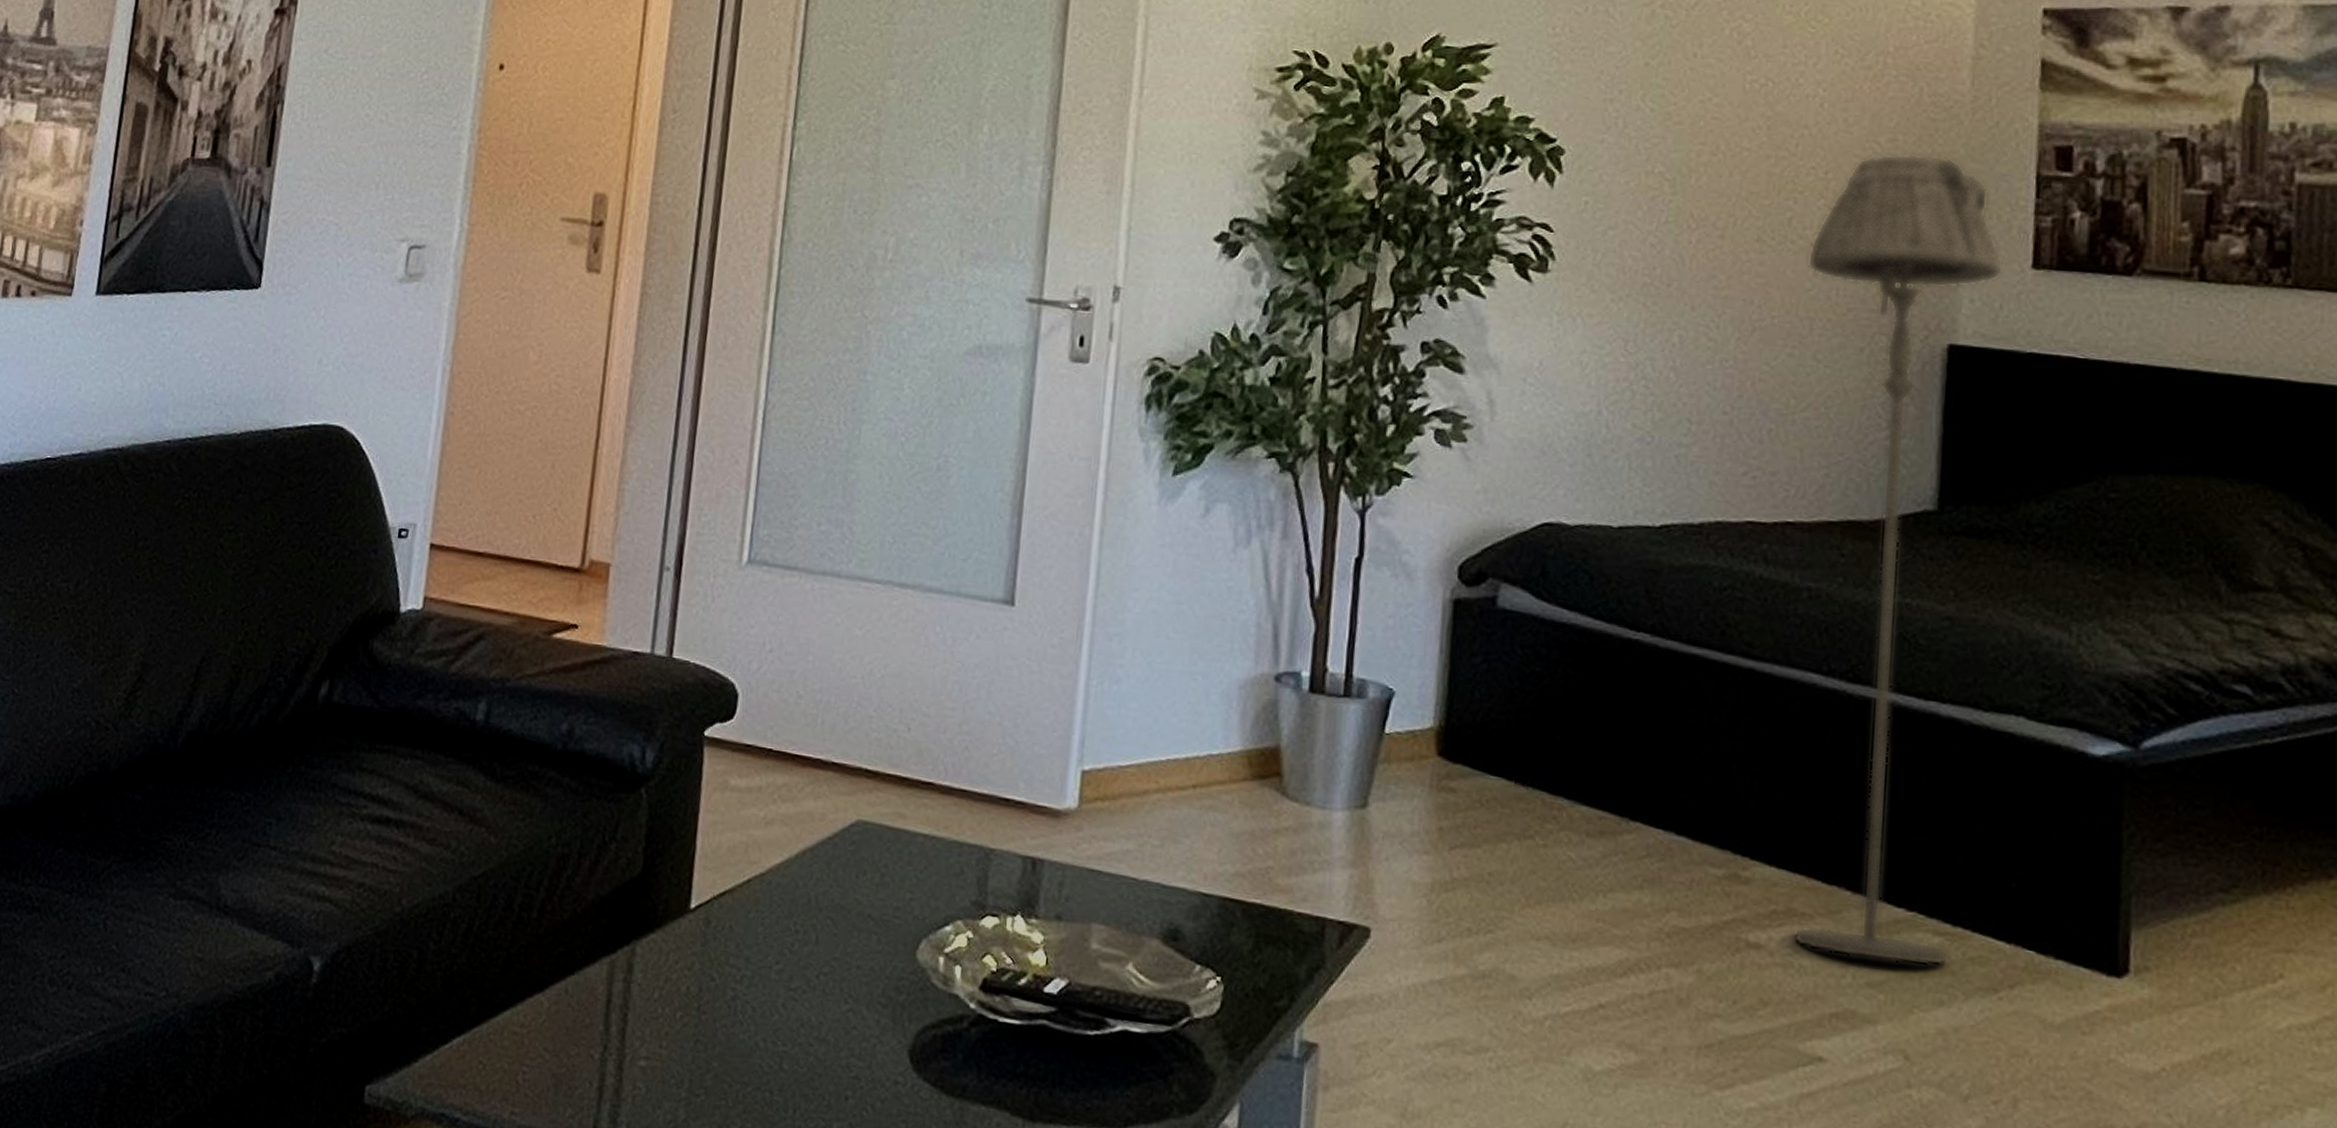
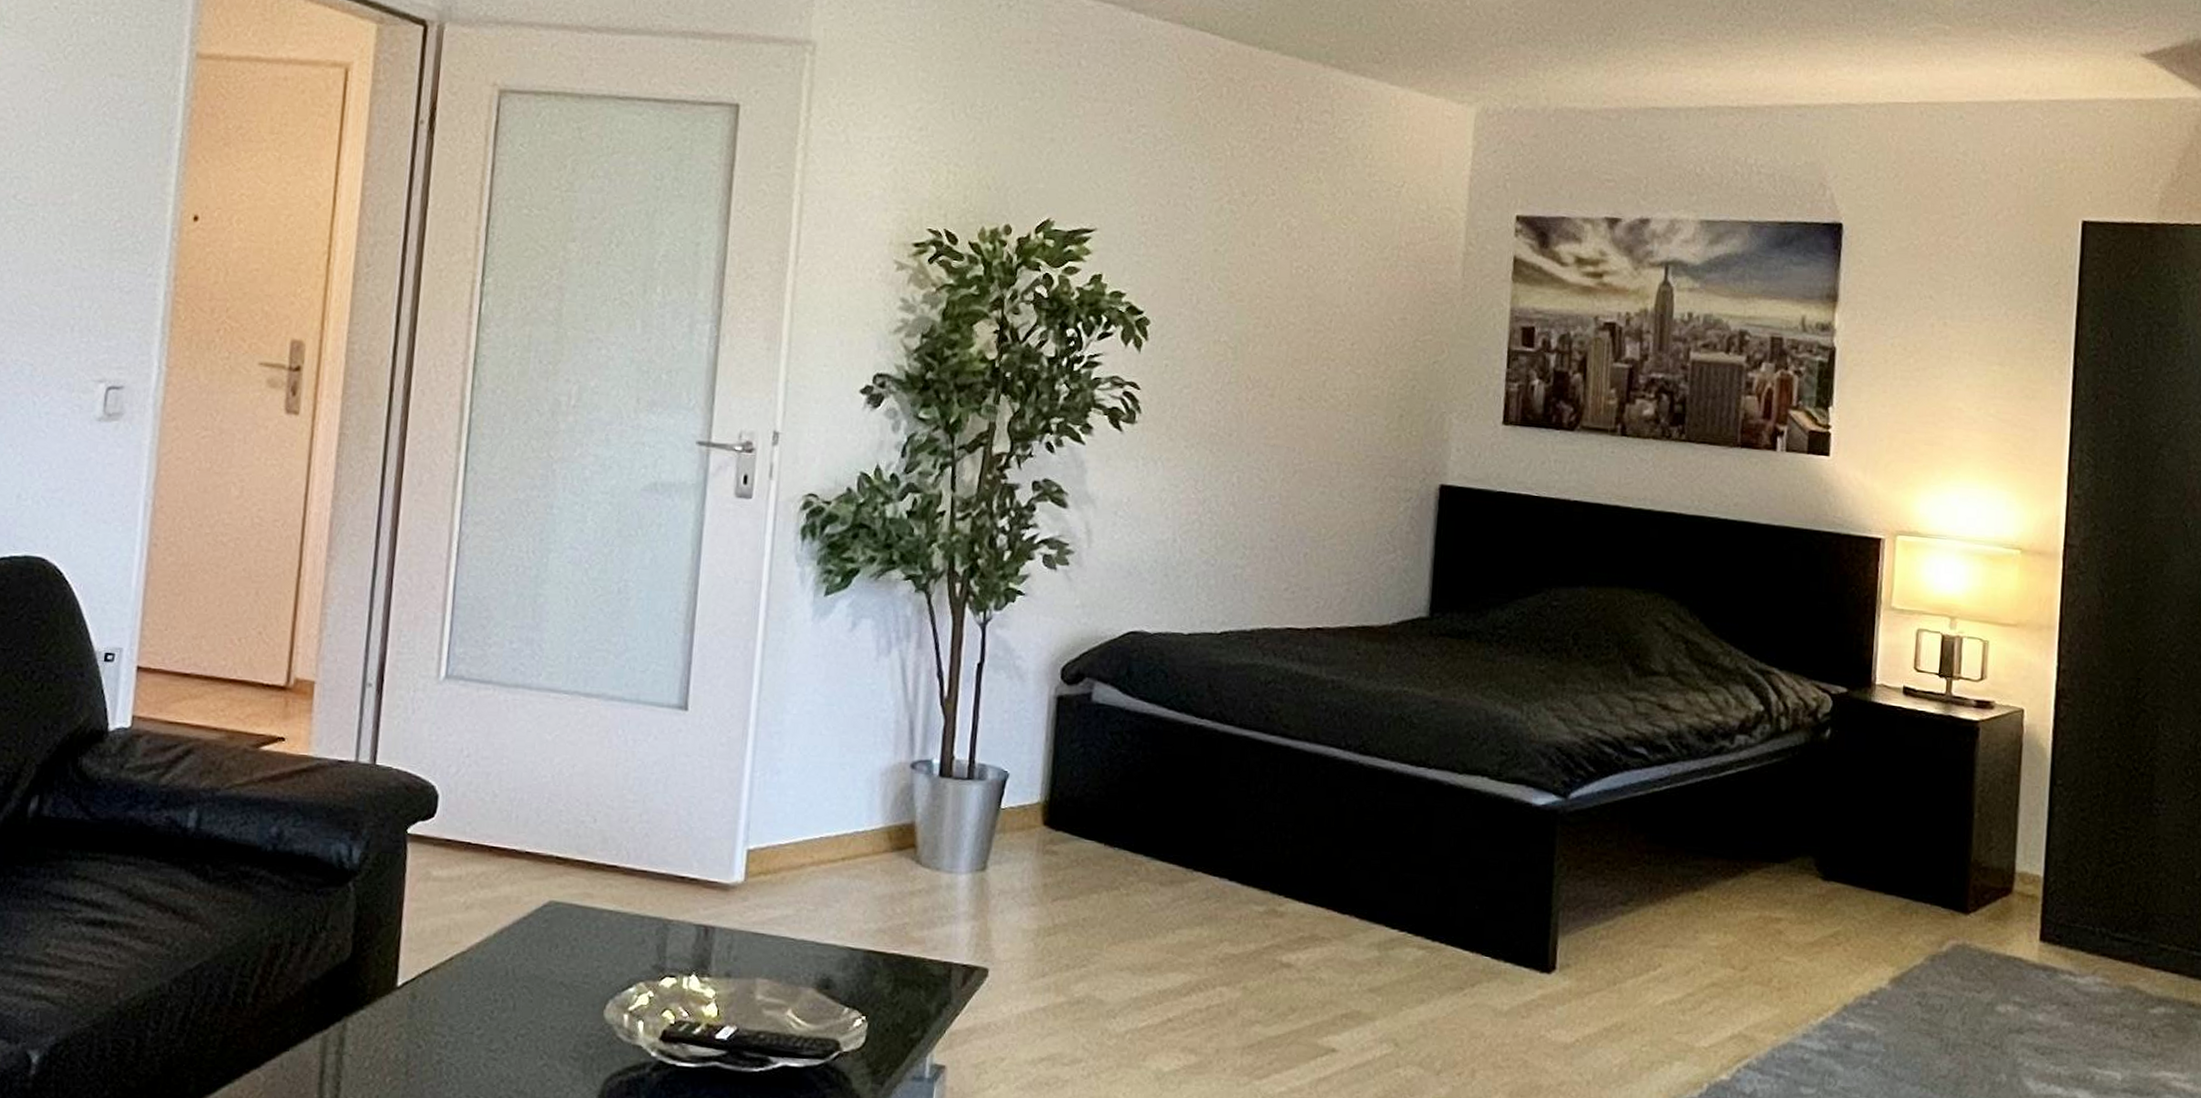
floor lamp: present [1793,153,2003,967] -> none [1315,330,1482,973]

